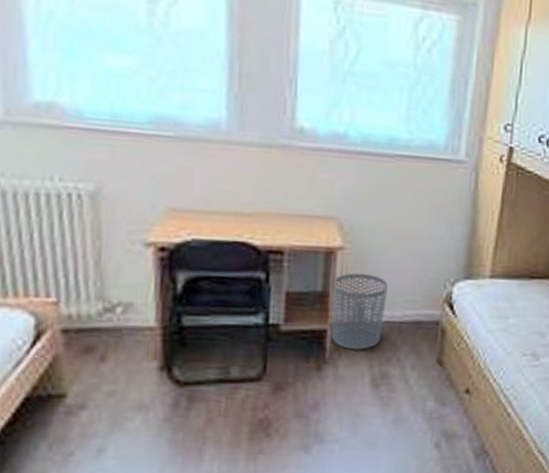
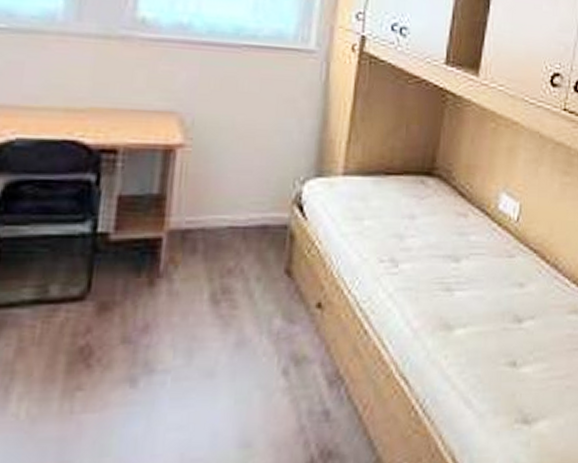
waste bin: present [331,273,388,350] -> none [167,172,232,260]

